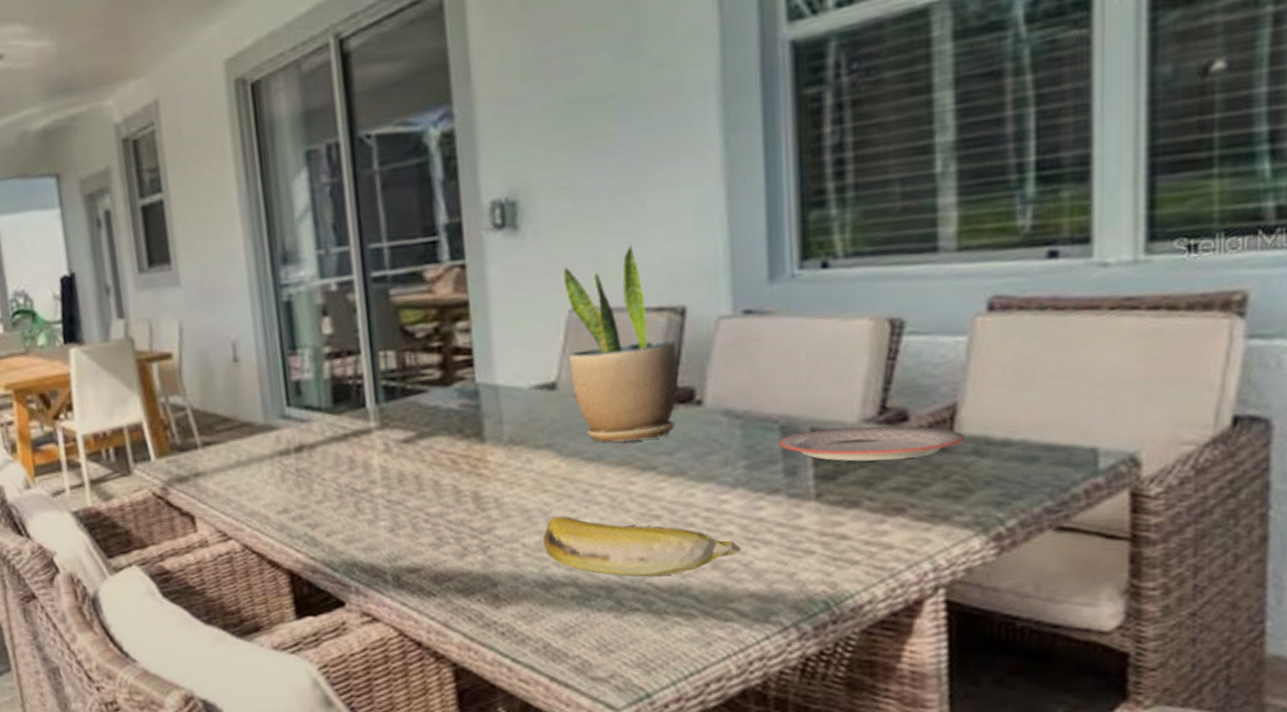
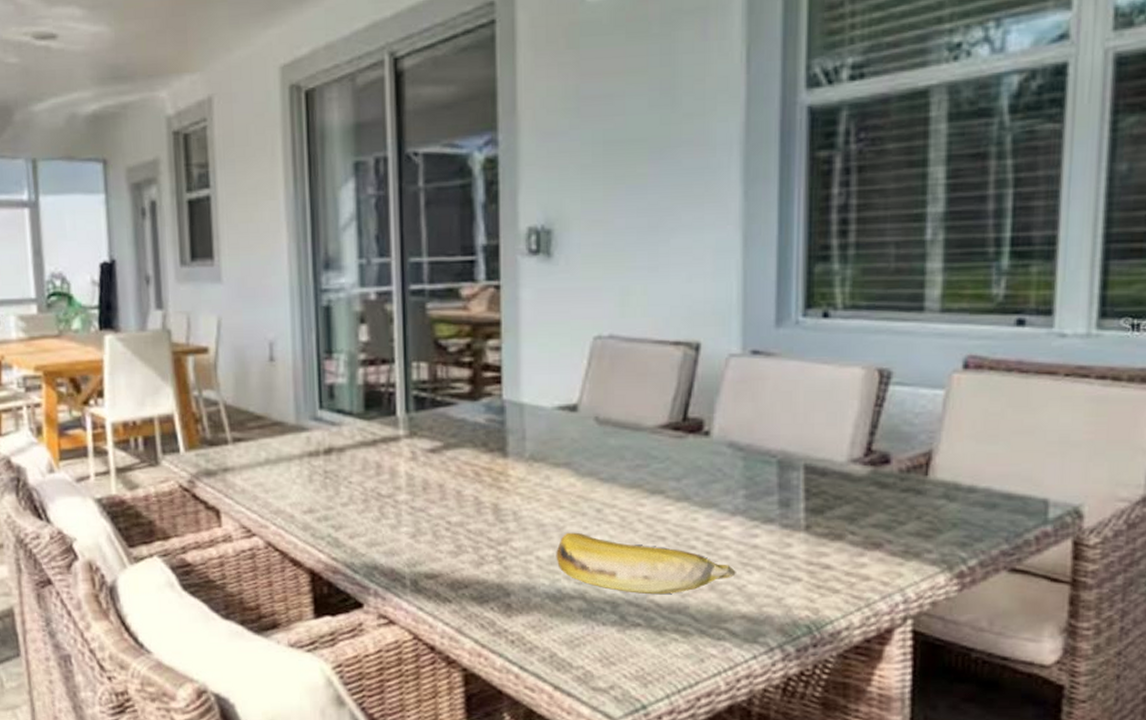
potted plant: present [563,244,678,443] -> none [591,280,689,466]
plate: present [778,425,965,462] -> none [775,466,937,499]

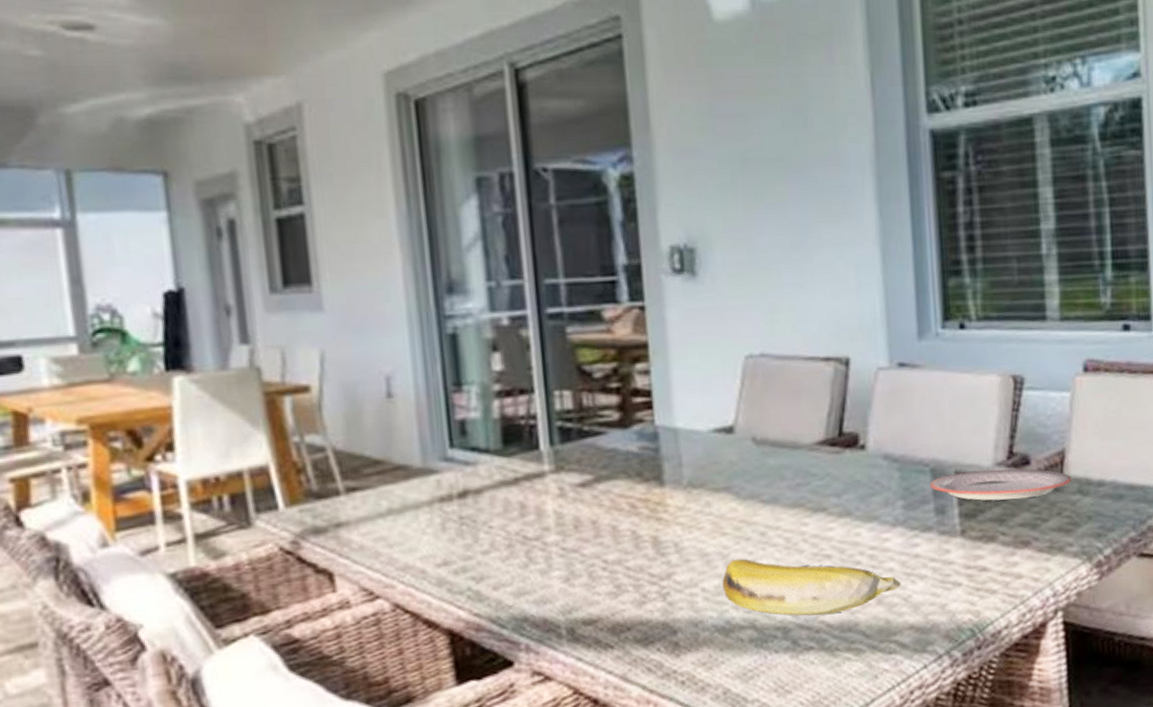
plate: none [775,466,937,499] -> present [929,468,1072,501]

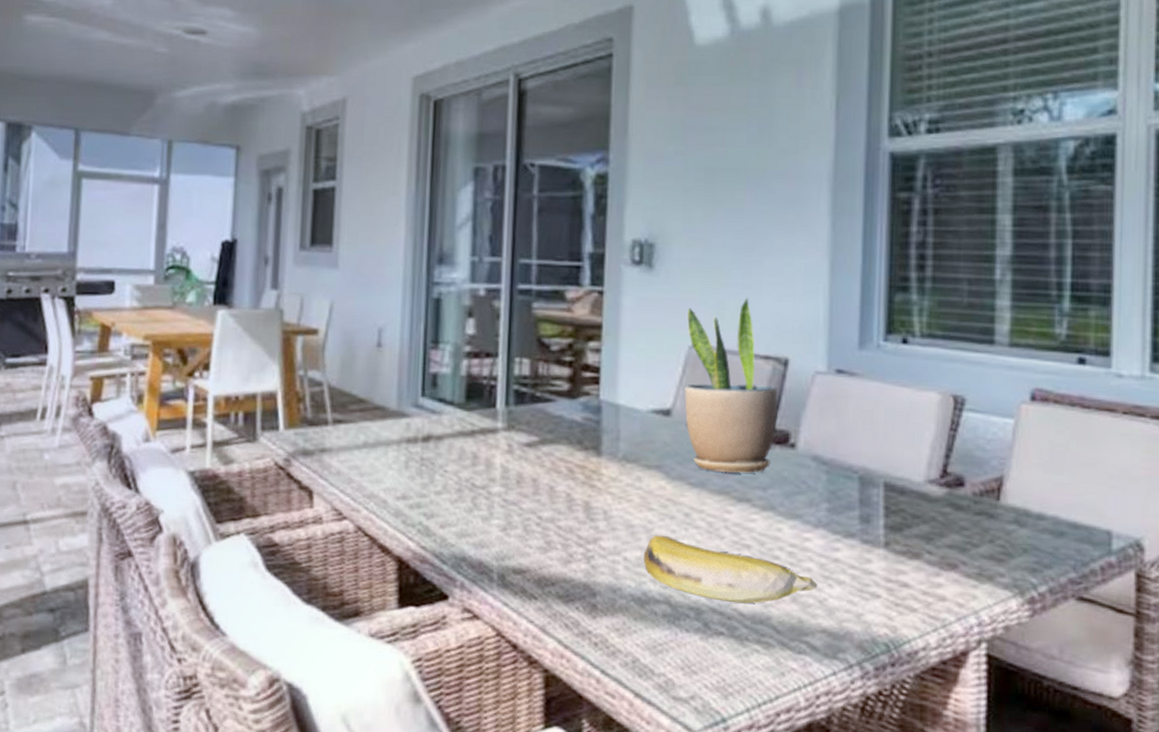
potted plant: none [739,297,844,485] -> present [684,297,777,473]
plate: present [929,468,1072,501] -> none [857,484,1008,520]

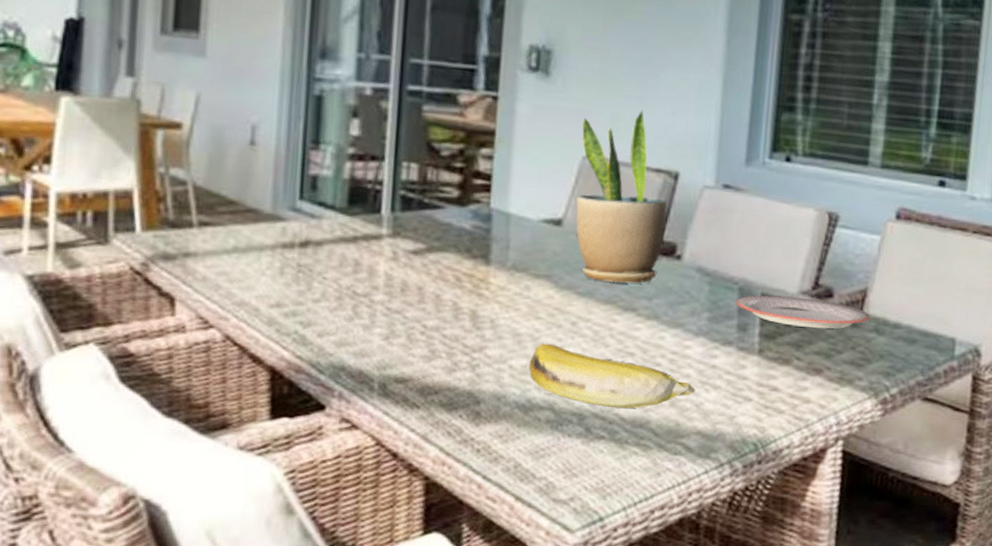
plate: none [857,484,1008,520] -> present [736,295,870,329]

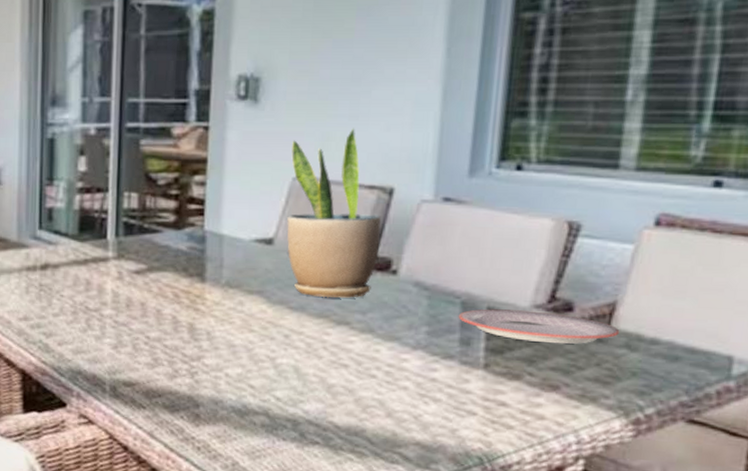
banana: present [529,343,696,409] -> none [244,354,414,417]

